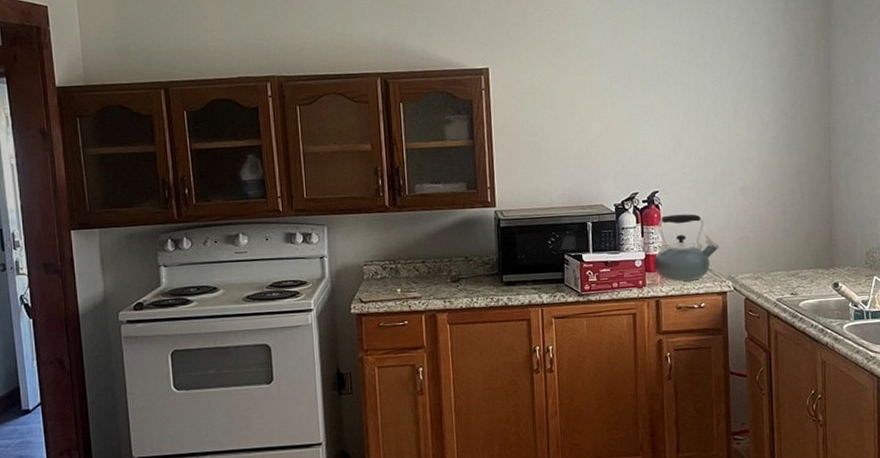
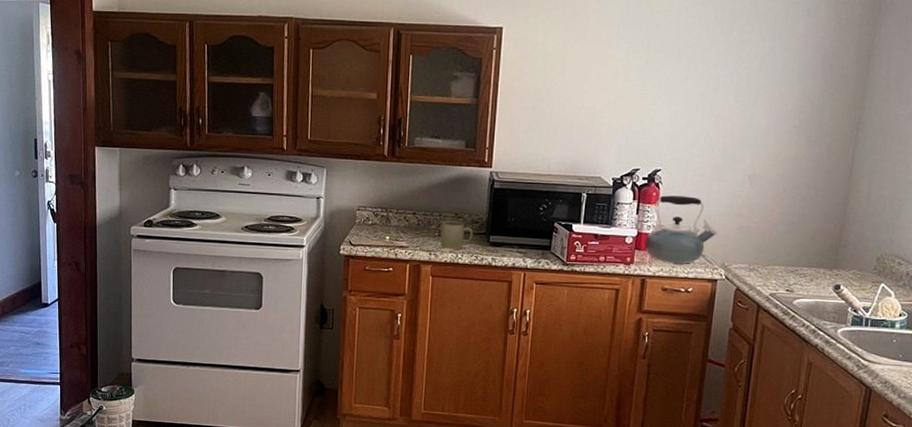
mug: none [451,264,486,294] -> present [439,220,474,249]

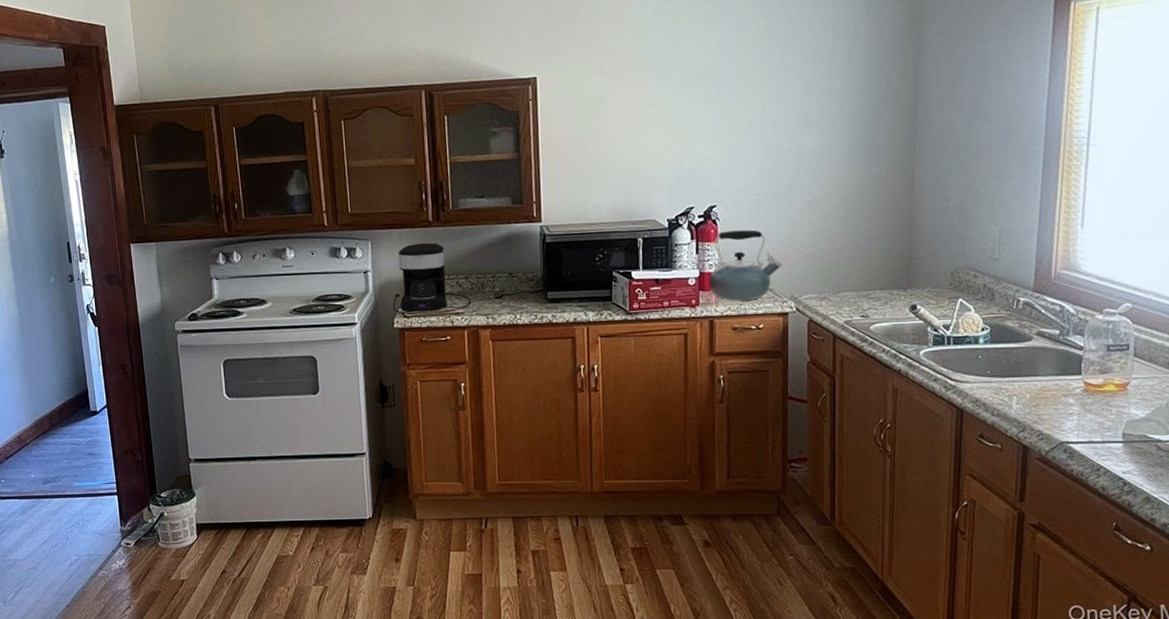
coffee maker: none [340,176,417,246] -> present [392,243,472,315]
mug: present [439,220,474,249] -> none [495,280,530,311]

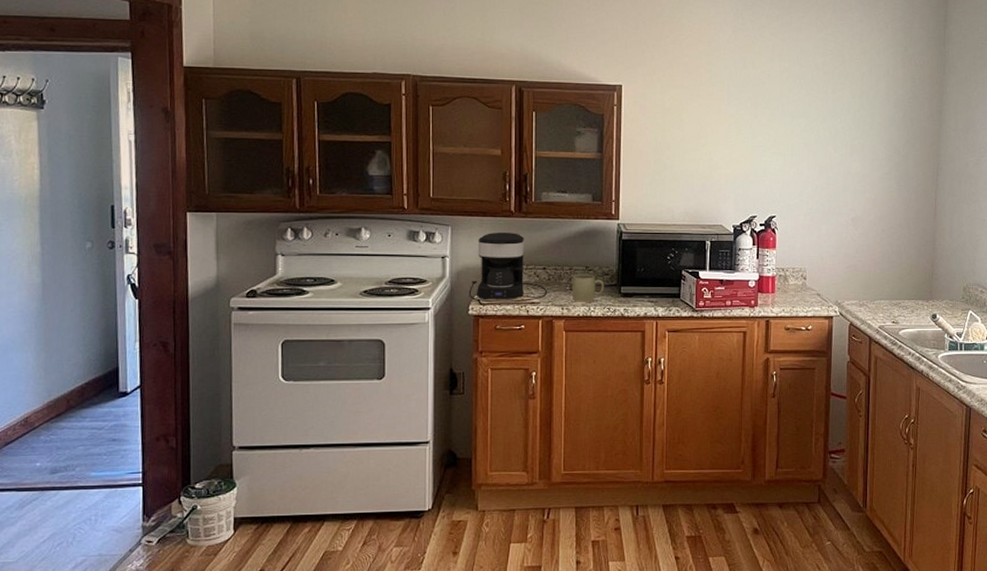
mug: none [495,280,530,311] -> present [571,273,605,302]
kettle: present [708,229,782,301] -> none [766,240,829,304]

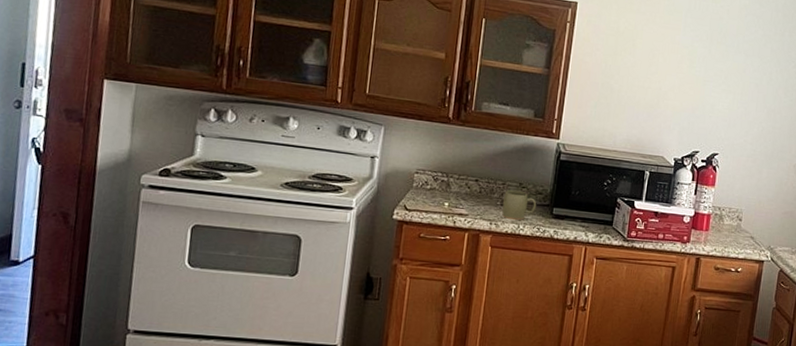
coffee maker: present [468,233,548,303] -> none [394,137,478,212]

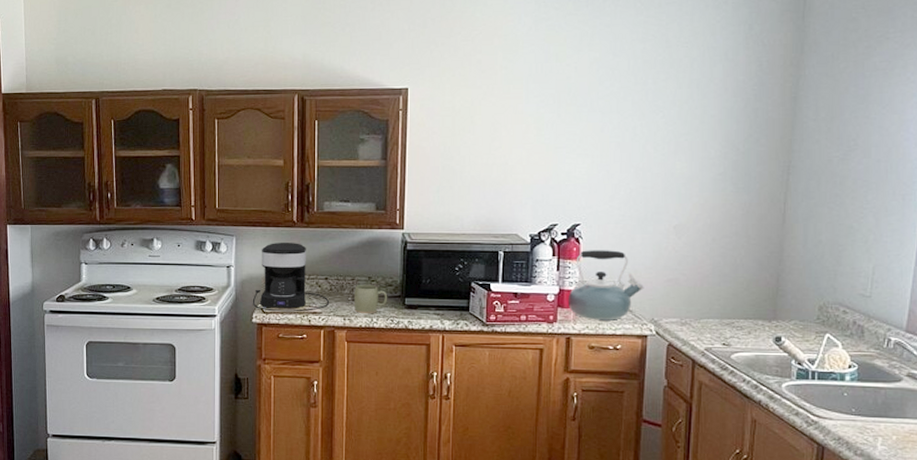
coffee maker: none [394,137,478,212] -> present [252,243,330,312]
kettle: none [700,178,765,245] -> present [567,250,644,321]

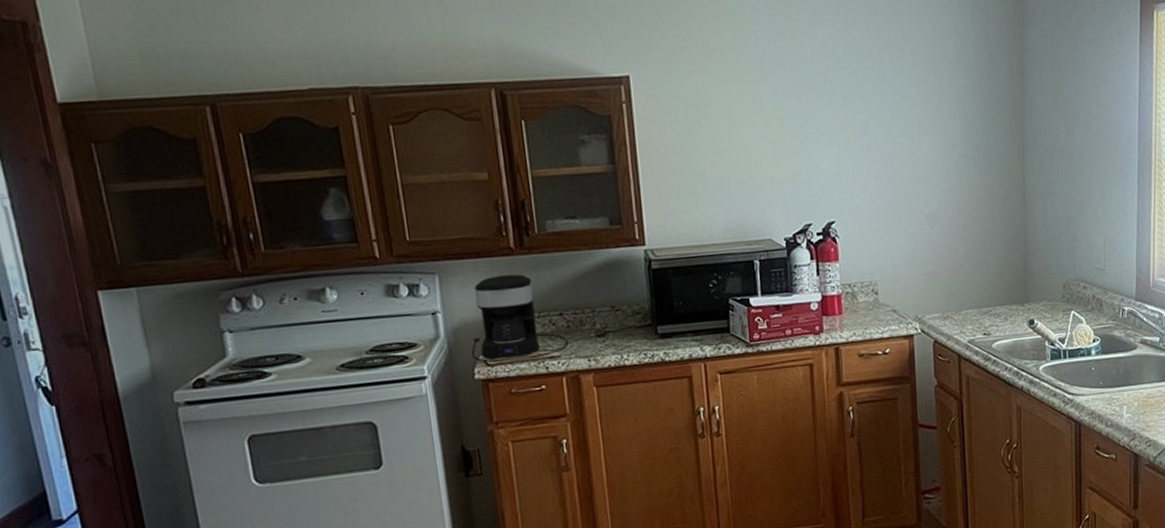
mug: present [353,284,388,313] -> none [596,314,638,351]
kettle: present [567,250,644,321] -> none [831,247,905,326]

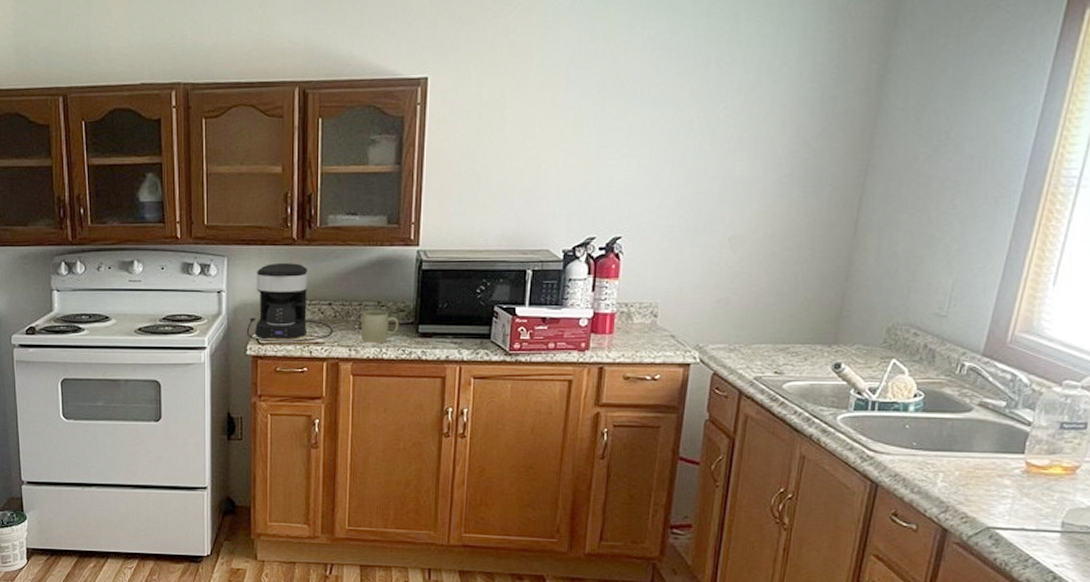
mug: none [596,314,638,351] -> present [360,309,399,343]

